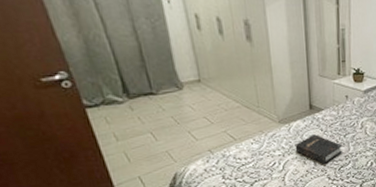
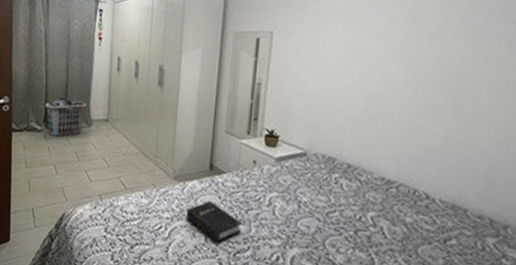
clothes hamper: none [118,64,173,105] -> present [44,97,87,137]

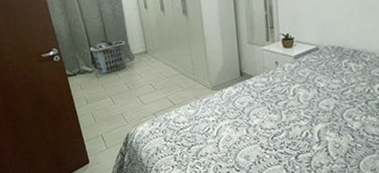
hardback book: present [186,201,242,243] -> none [227,101,275,132]

